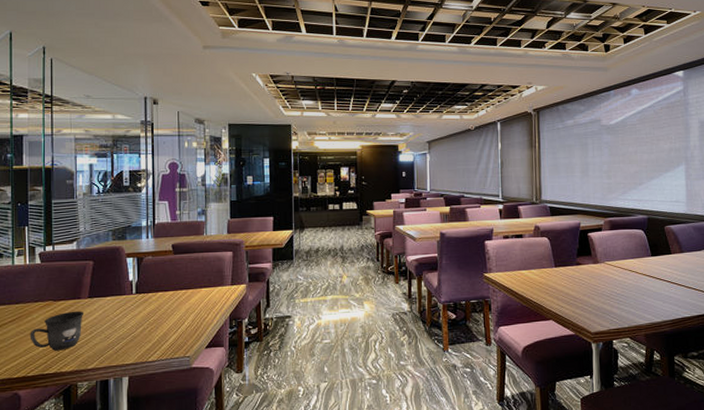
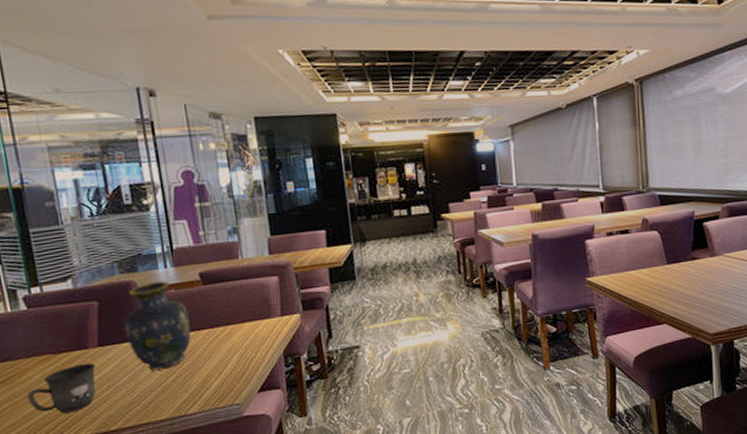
vase: none [109,249,160,322] -> present [123,281,191,371]

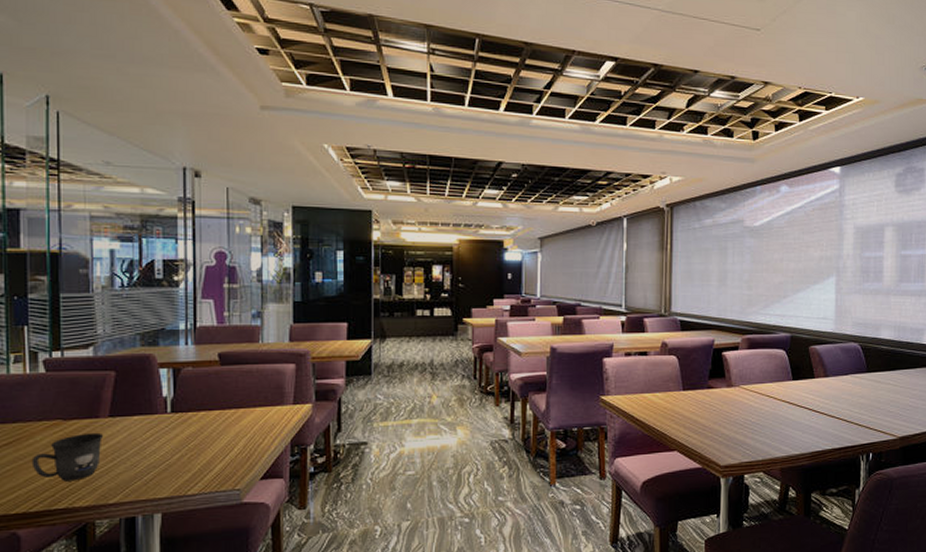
vase: present [123,281,191,371] -> none [136,358,202,447]

